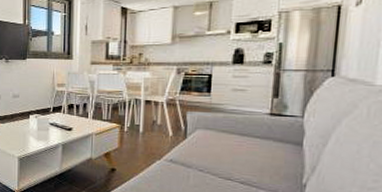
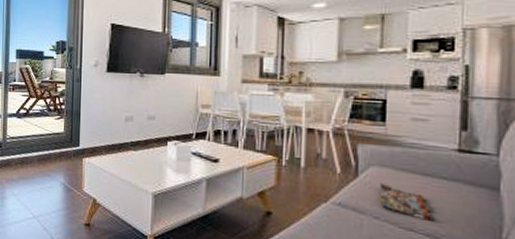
magazine: none [204,143,248,172] -> present [379,183,434,221]

